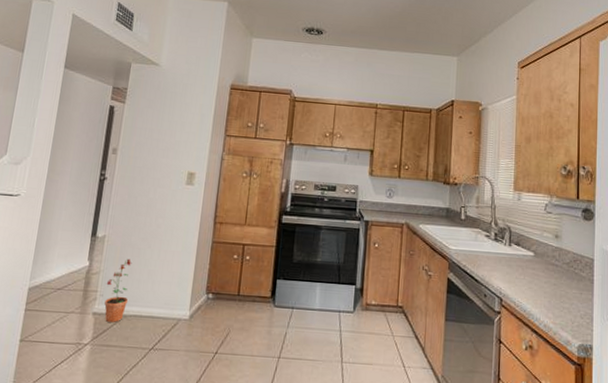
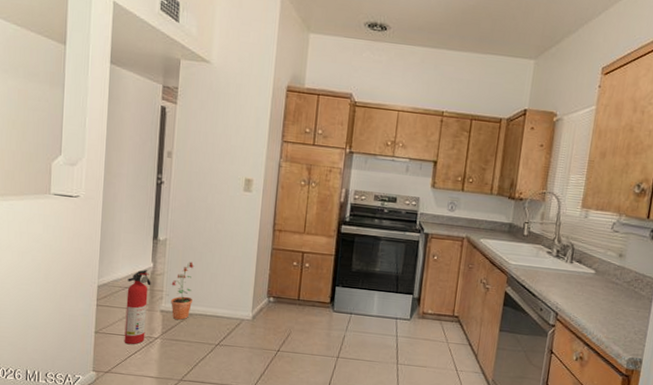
fire extinguisher: none [50,269,86,353] -> present [124,270,151,345]

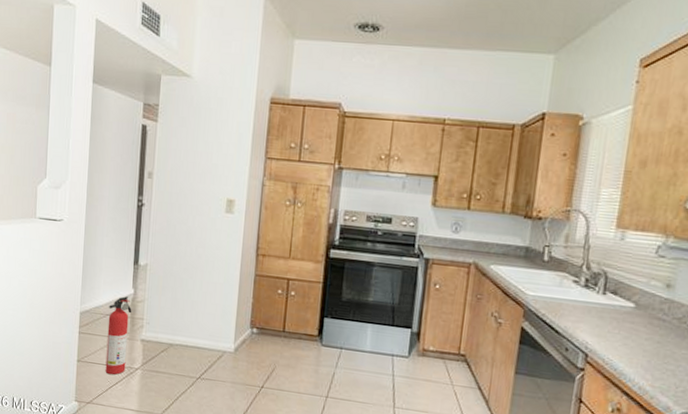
potted plant: present [171,261,195,320] -> none [151,288,175,350]

